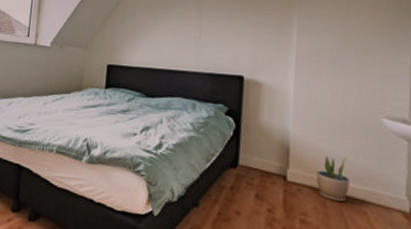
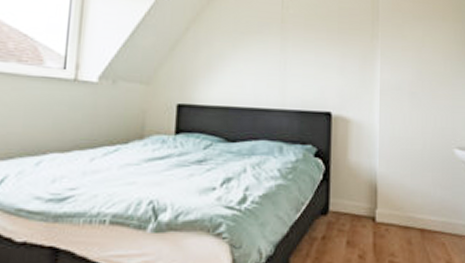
potted plant: present [316,155,350,202] -> none [402,188,430,237]

